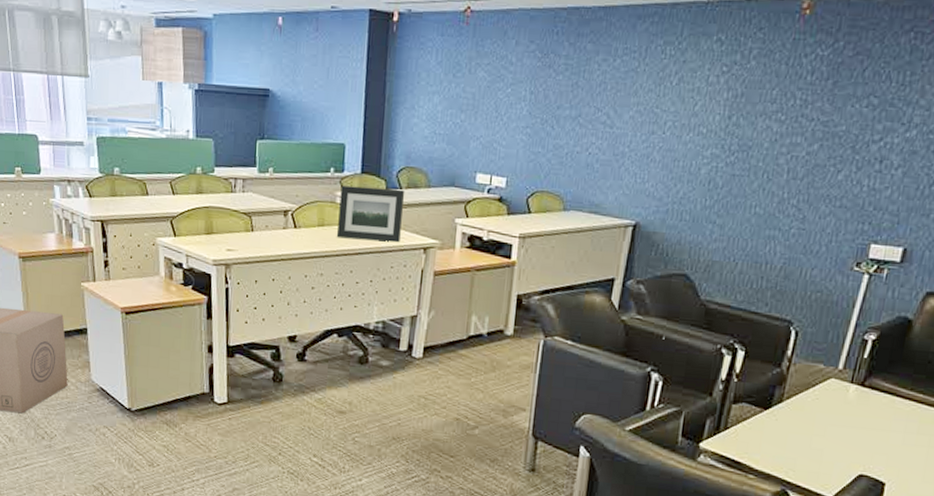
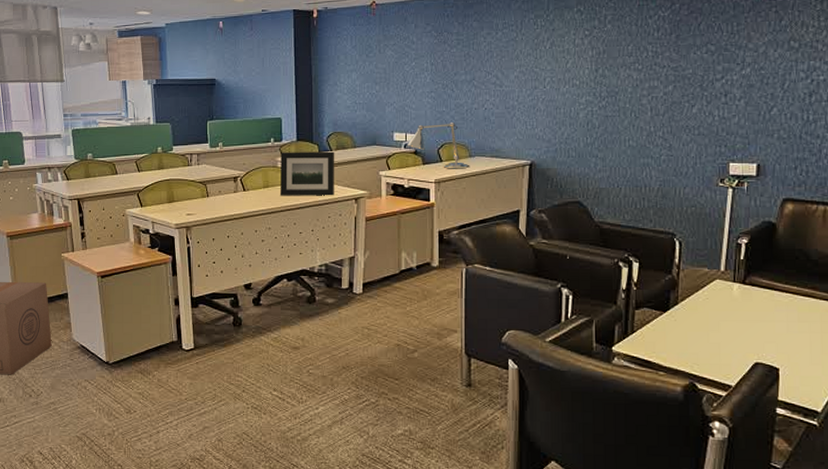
desk lamp: none [491,166,563,224] -> present [407,122,470,169]

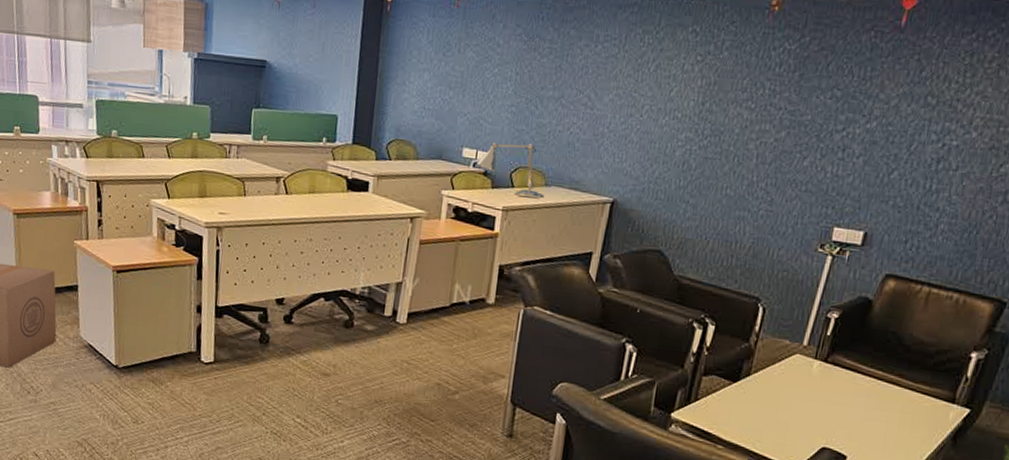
picture frame: present [281,151,335,196] -> none [327,155,394,212]

